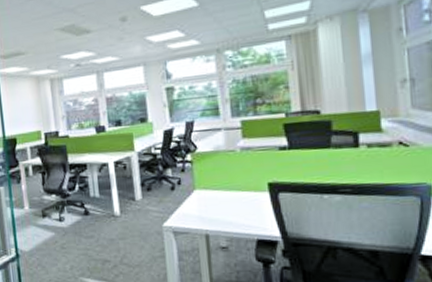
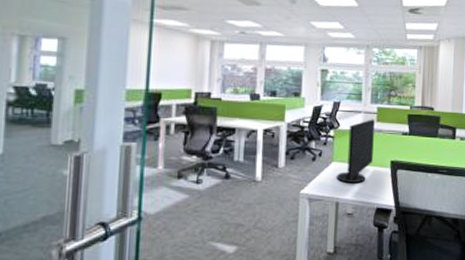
computer monitor: none [202,135,244,212] -> present [337,119,375,183]

